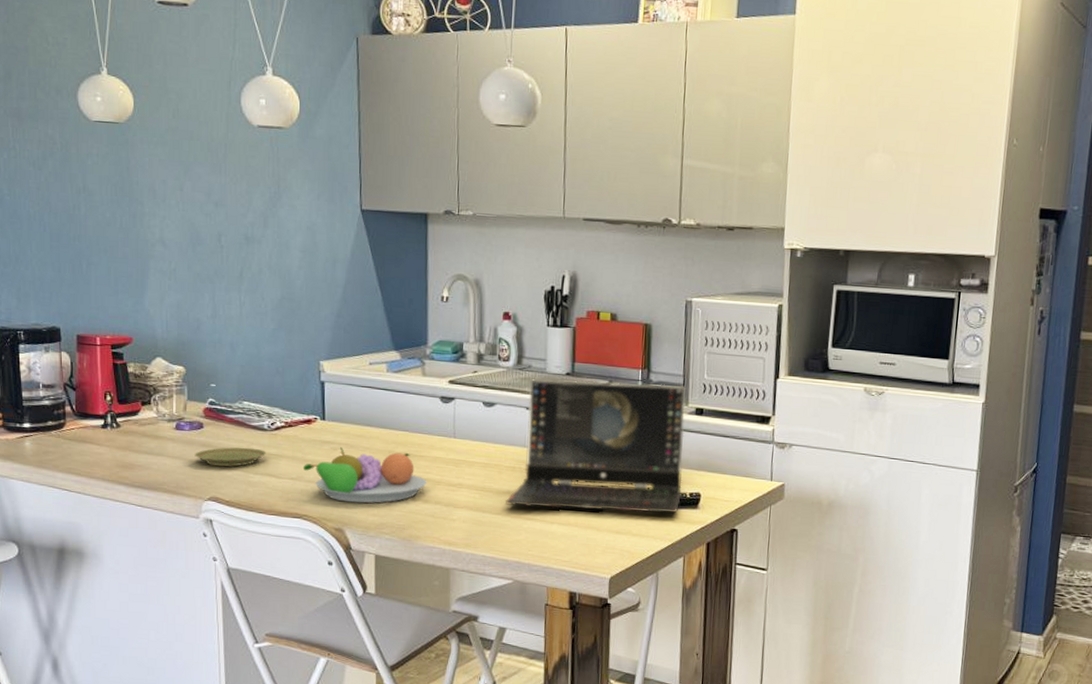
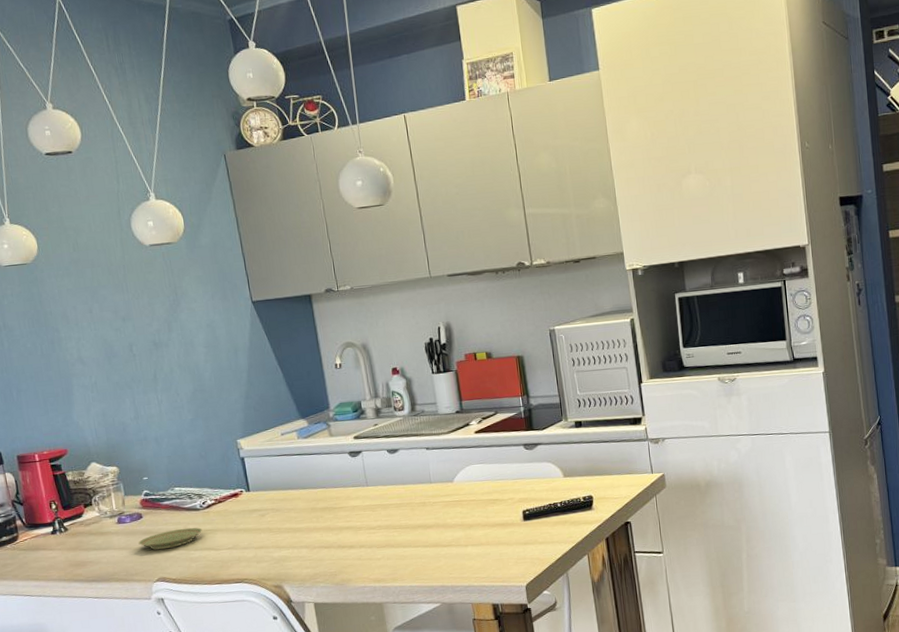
fruit bowl: present [302,447,427,503] -> none [236,507,350,561]
laptop computer: present [506,378,687,513] -> none [422,404,576,537]

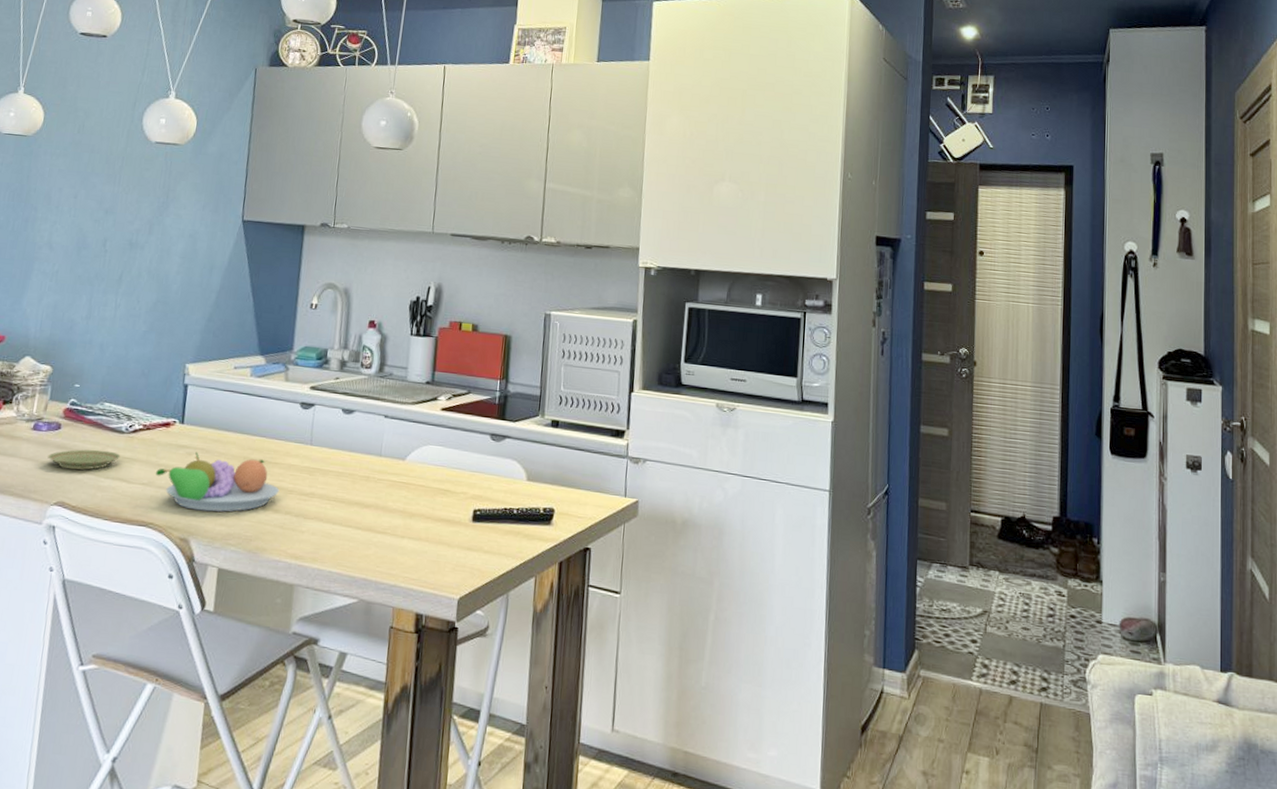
fruit bowl: none [236,507,350,561] -> present [155,452,279,512]

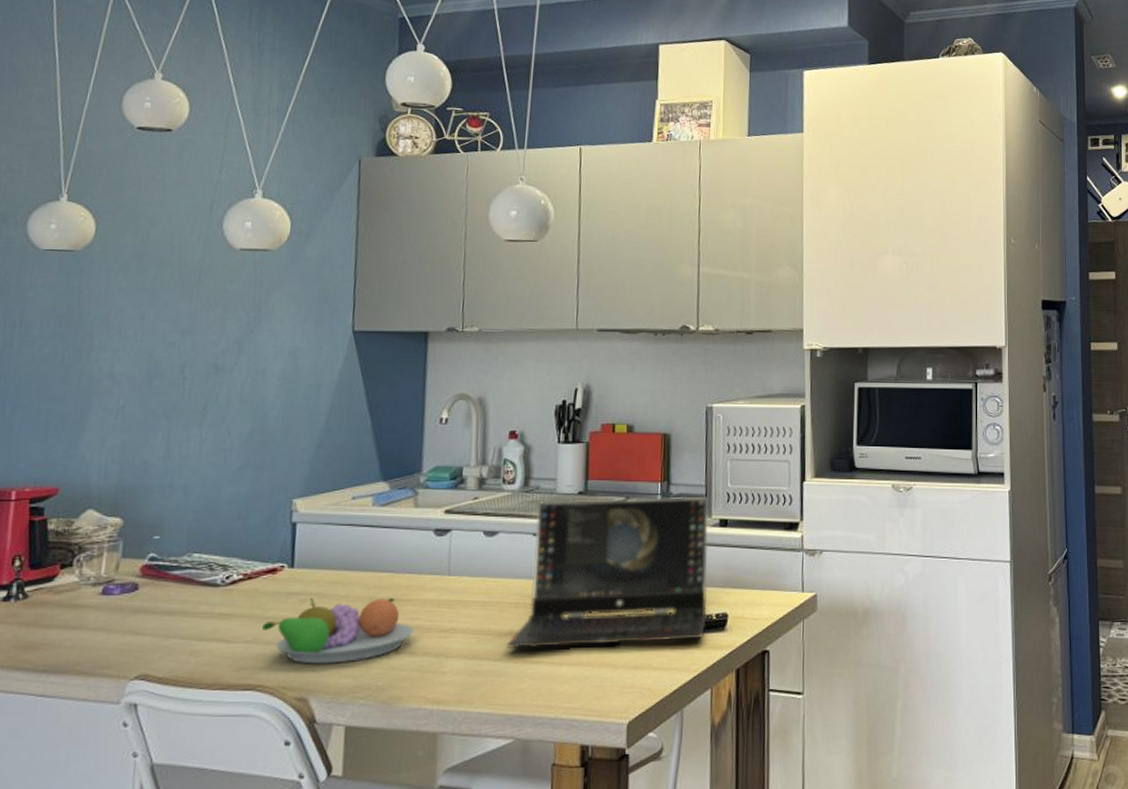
plate: present [47,449,121,470] -> none [123,608,217,635]
laptop computer: none [357,386,543,529] -> present [507,496,709,649]

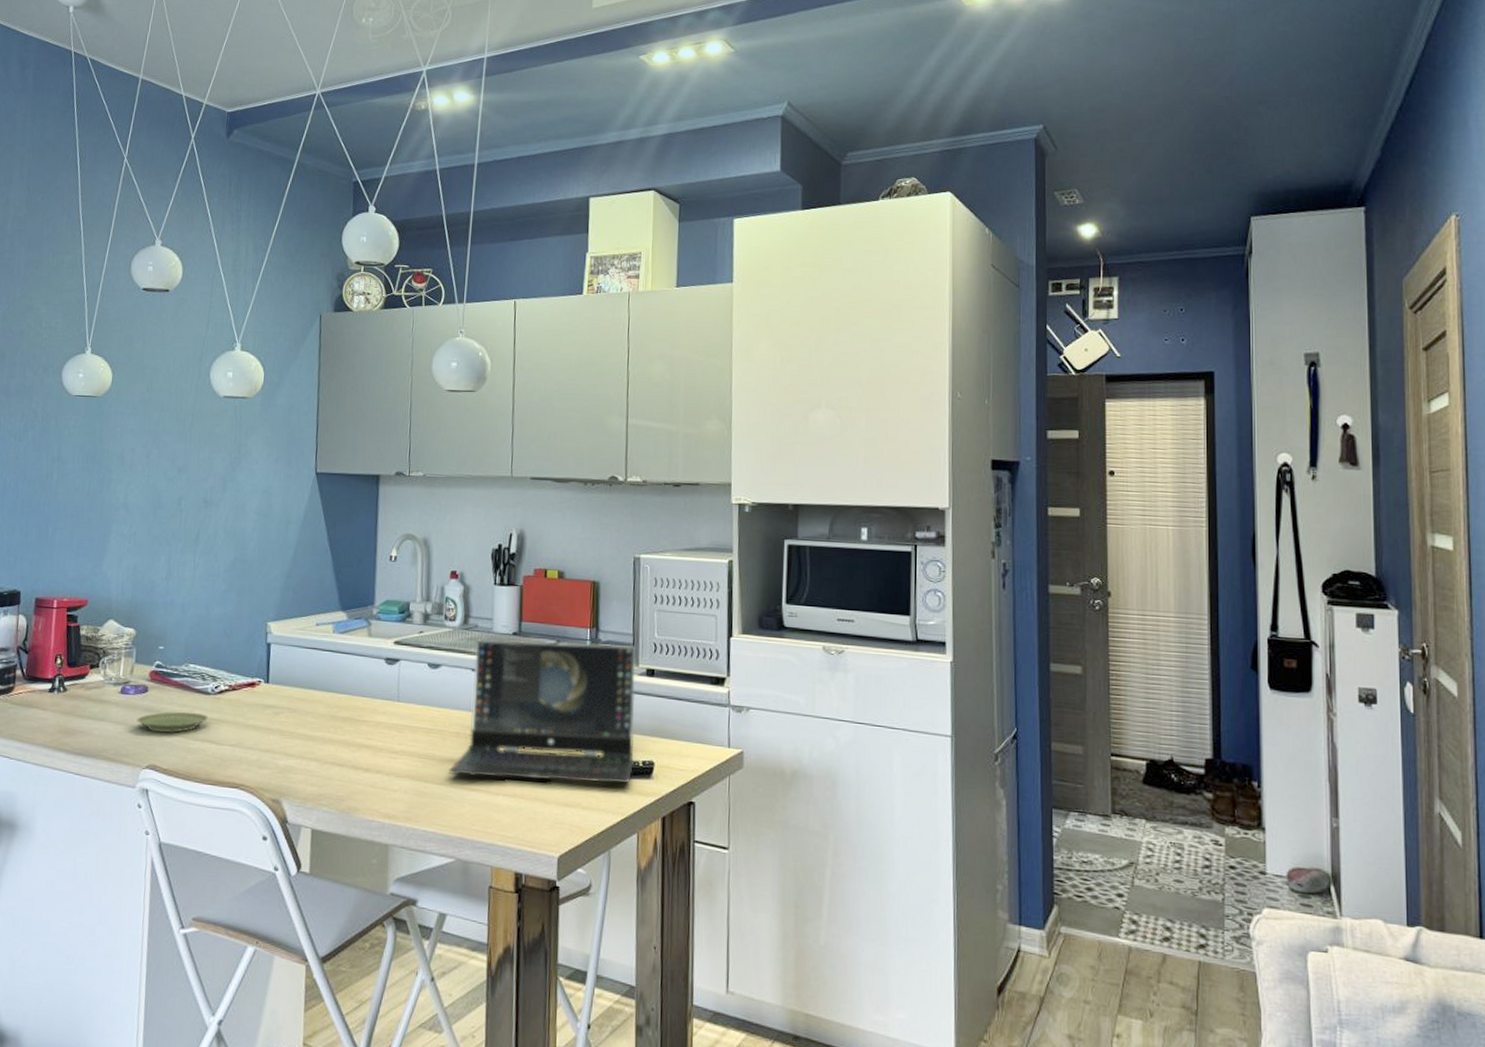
plate: none [123,608,217,635] -> present [137,711,209,732]
fruit bowl: present [261,598,414,664] -> none [243,712,369,772]

